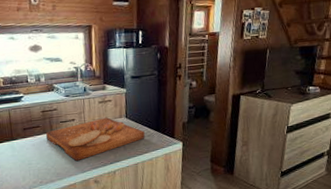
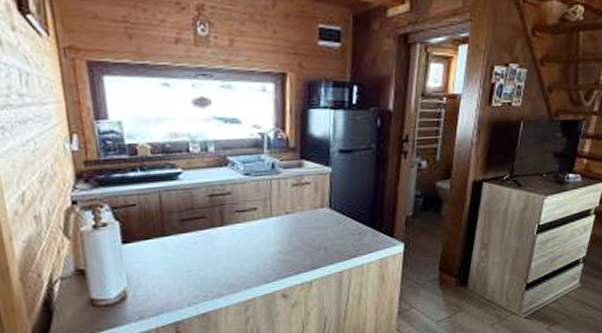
cutting board: present [46,117,145,162] -> none [214,207,354,268]

